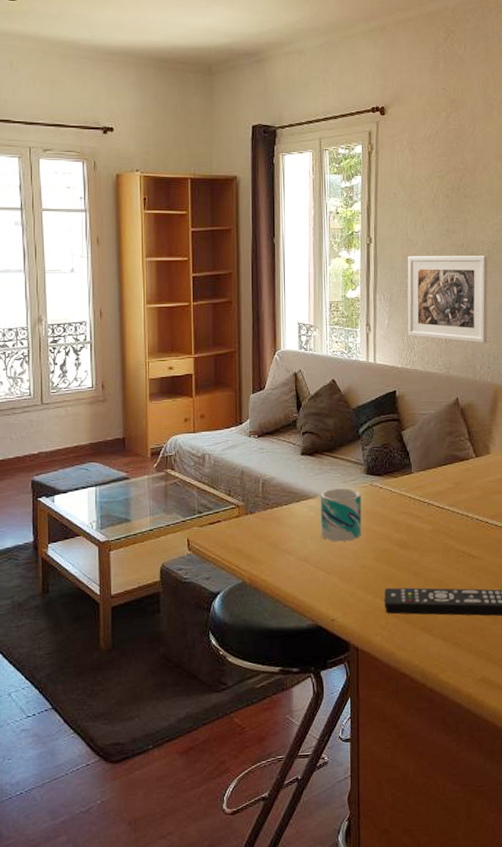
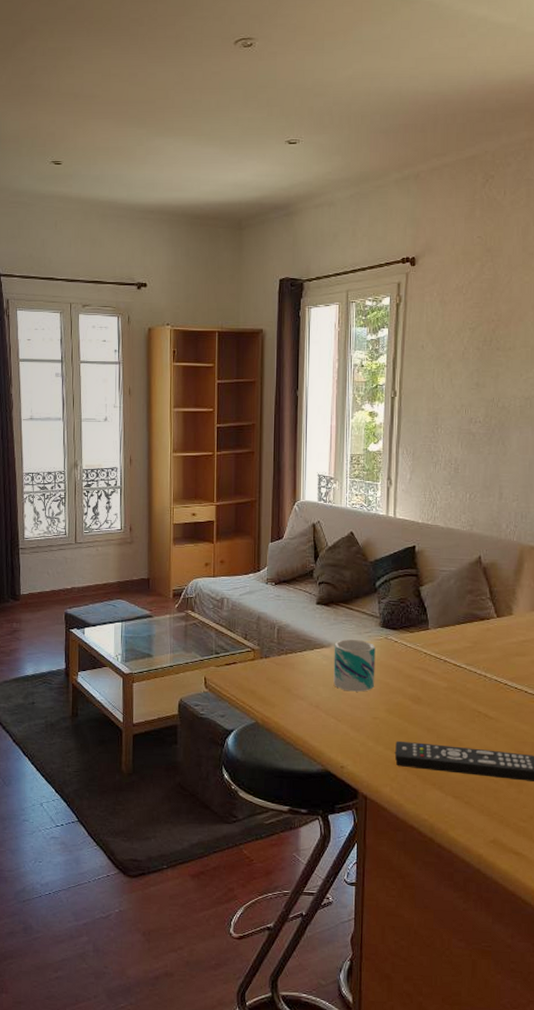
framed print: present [407,256,488,343] -> none [430,410,520,501]

